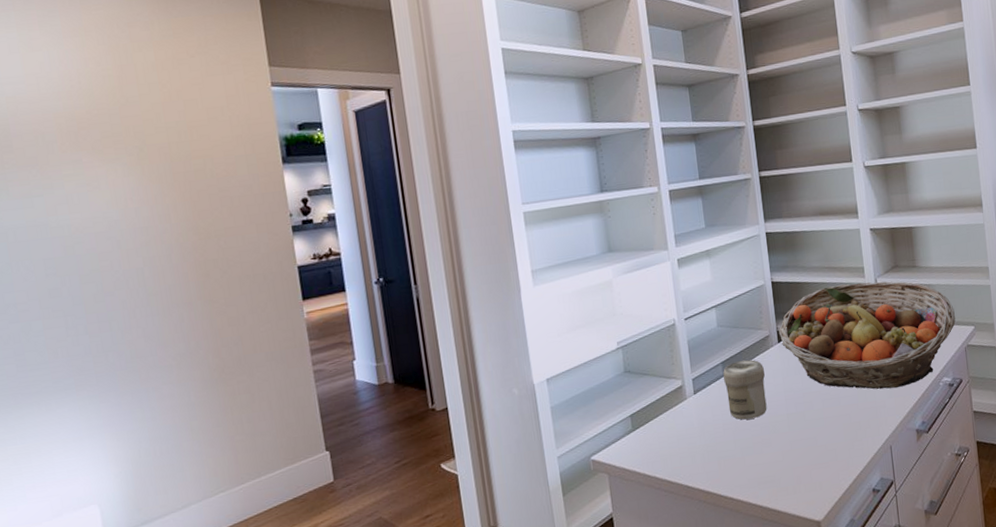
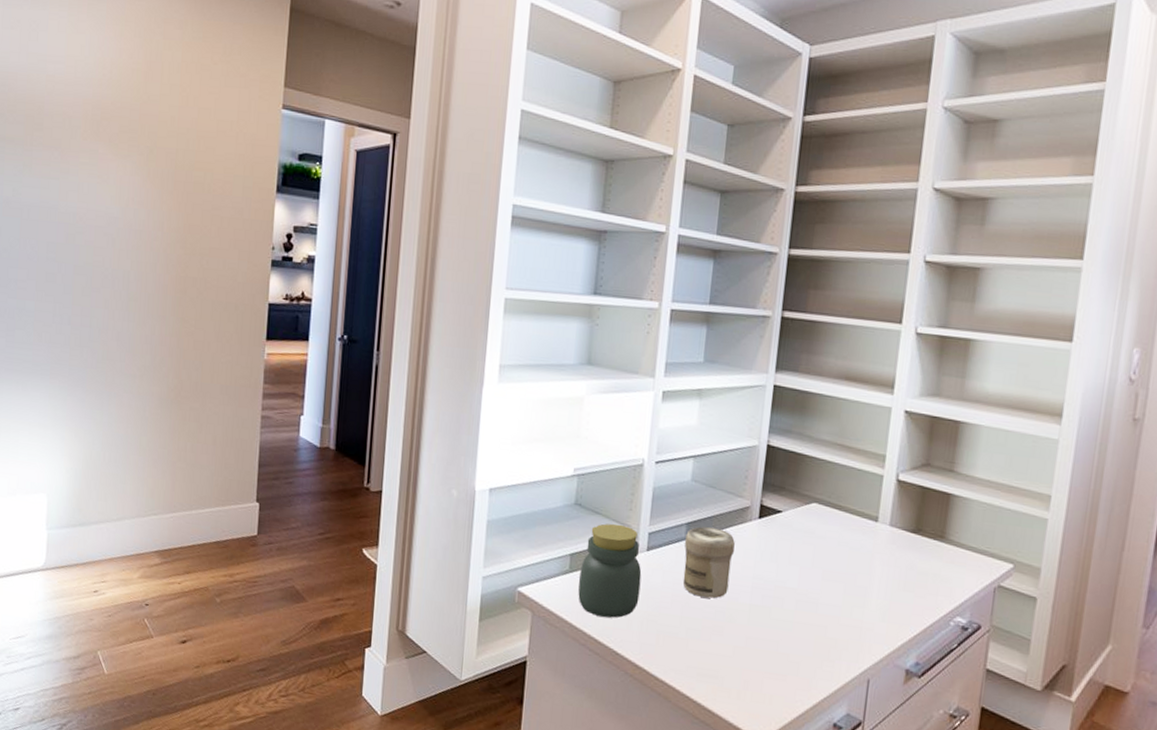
jar: none [641,378,697,461] -> present [578,523,642,618]
fruit basket: present [778,281,956,389] -> none [761,467,992,613]

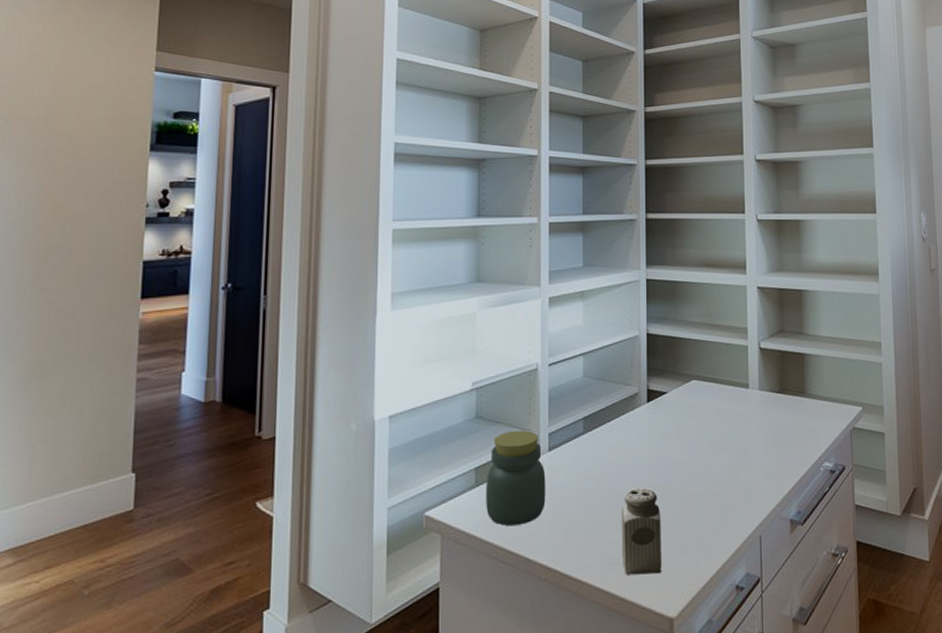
jar: present [683,526,735,599] -> none [584,418,628,487]
salt shaker: none [713,604,760,694] -> present [621,488,662,576]

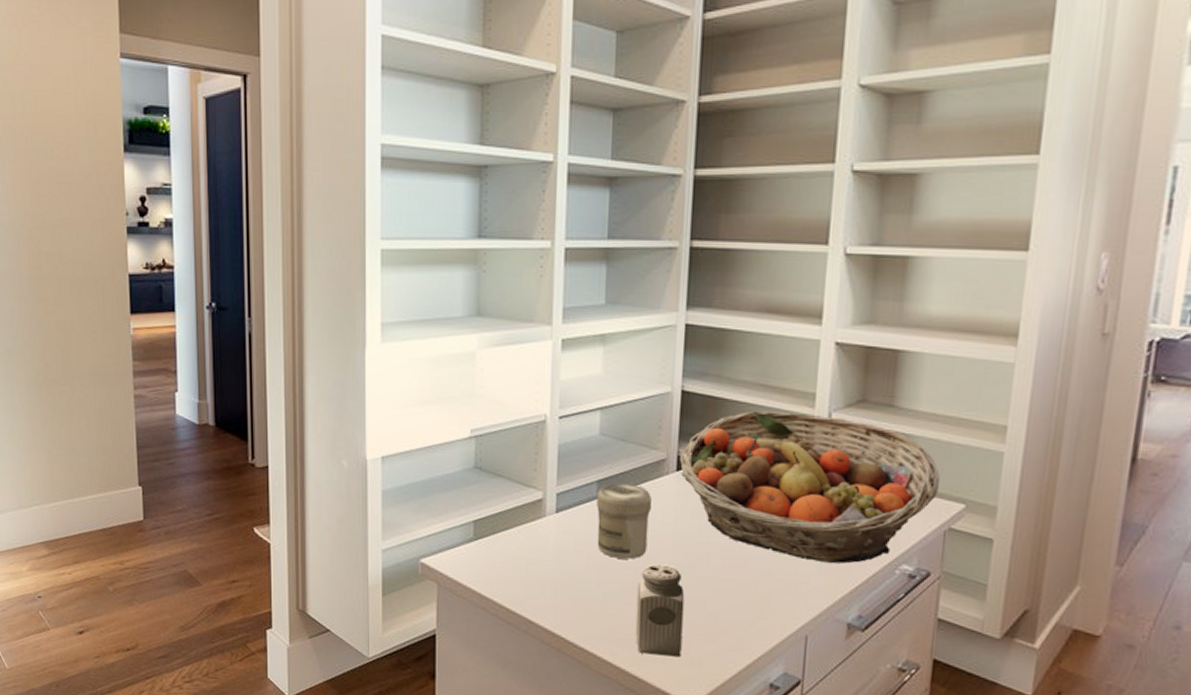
jar: present [486,430,546,526] -> none [485,486,552,586]
jar: none [584,418,628,487] -> present [597,483,652,559]
fruit basket: none [648,345,842,469] -> present [679,411,940,564]

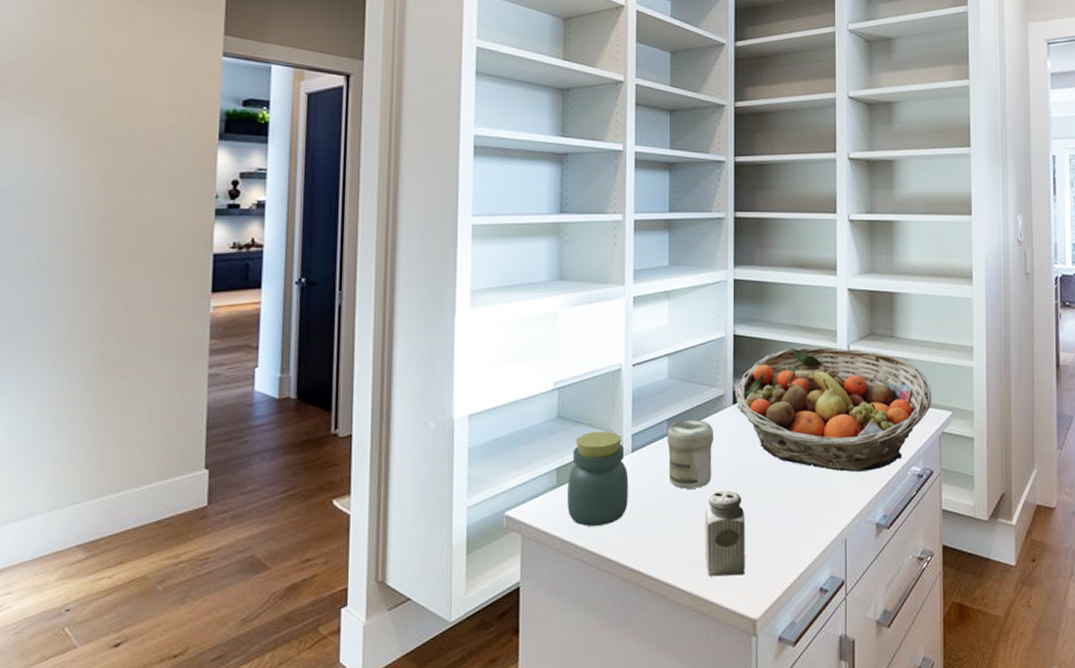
jar: none [485,486,552,586] -> present [567,430,629,526]

